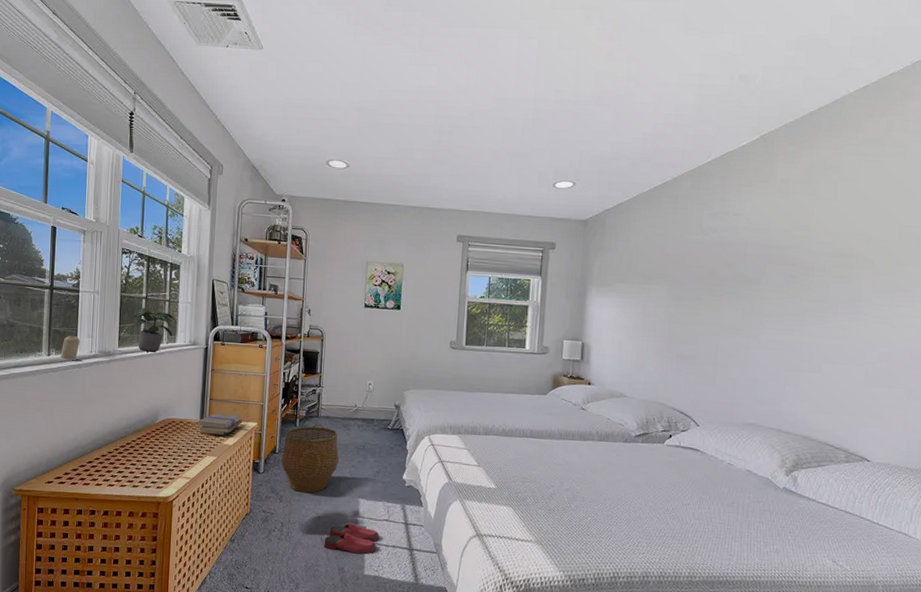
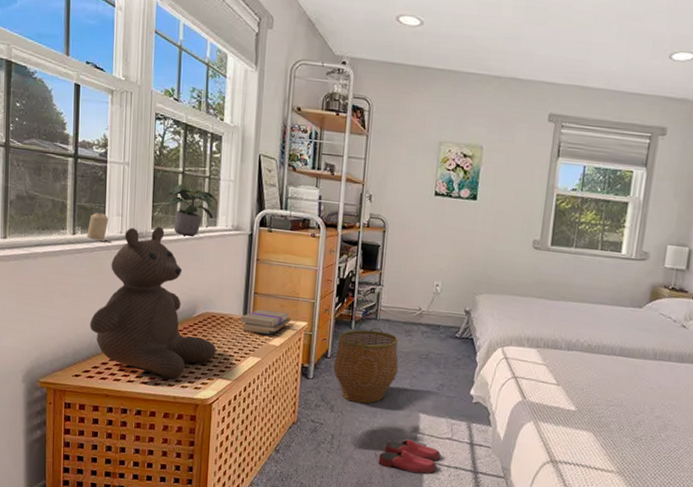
teddy bear: none [62,345,177,480] -> present [90,227,217,379]

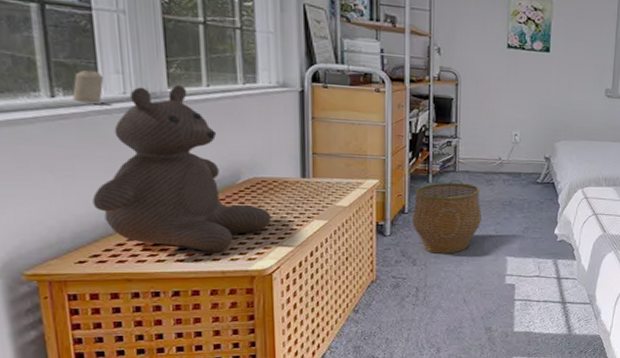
potted plant: present [166,184,218,237] -> none [184,36,255,96]
books: present [241,309,292,335] -> none [299,170,360,196]
slippers: present [378,438,441,474] -> none [468,281,529,312]

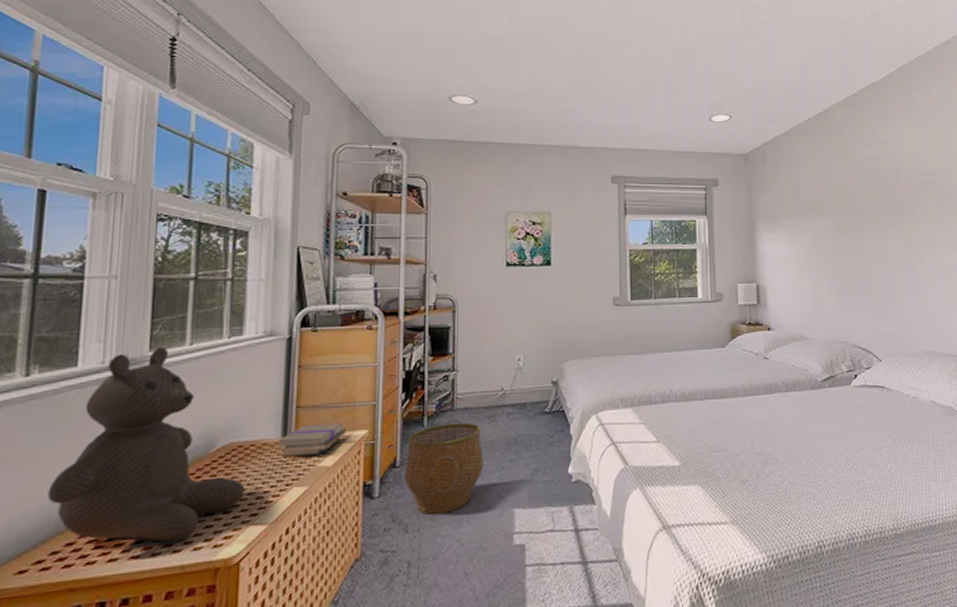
candle: present [72,69,104,104] -> none [48,341,84,379]
books: none [299,170,360,196] -> present [279,423,347,457]

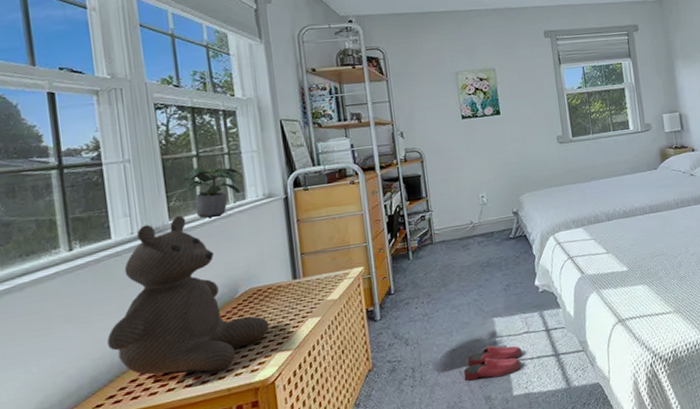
potted plant: none [172,292,244,354] -> present [181,167,243,219]
books: present [279,423,347,457] -> none [290,263,346,296]
basket: present [405,419,485,515] -> none [398,250,465,330]
slippers: none [469,542,543,586] -> present [463,345,522,381]

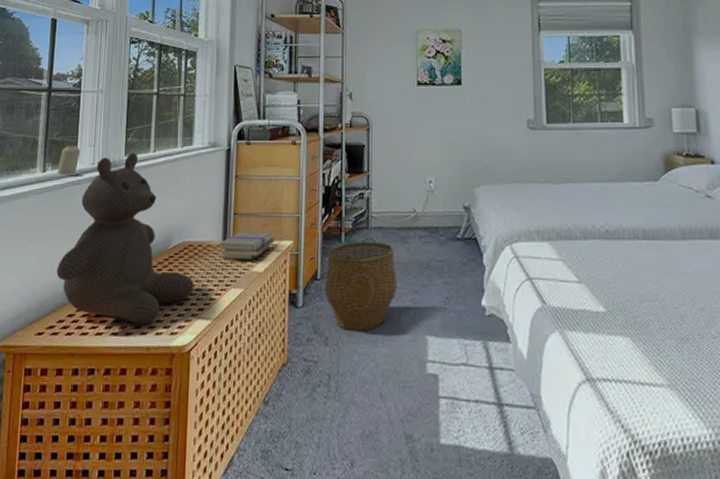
candle: none [87,219,114,251] -> present [57,145,81,175]
potted plant: present [181,167,243,219] -> none [140,106,193,160]
books: none [290,263,346,296] -> present [220,231,275,260]
basket: none [398,250,465,330] -> present [325,237,398,331]
slippers: present [463,345,522,381] -> none [384,369,456,414]

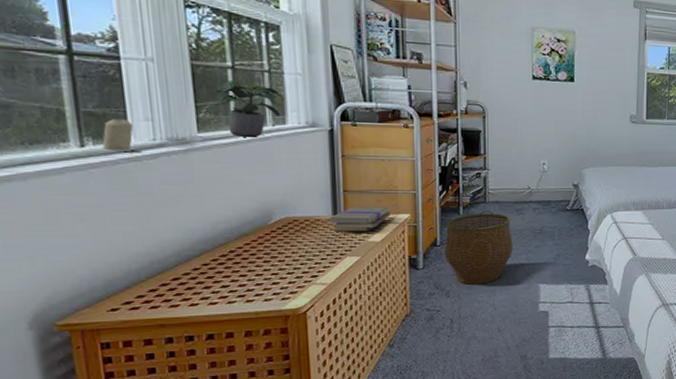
teddy bear: present [56,153,194,326] -> none [124,130,304,294]
potted plant: none [140,106,193,160] -> present [213,80,284,139]

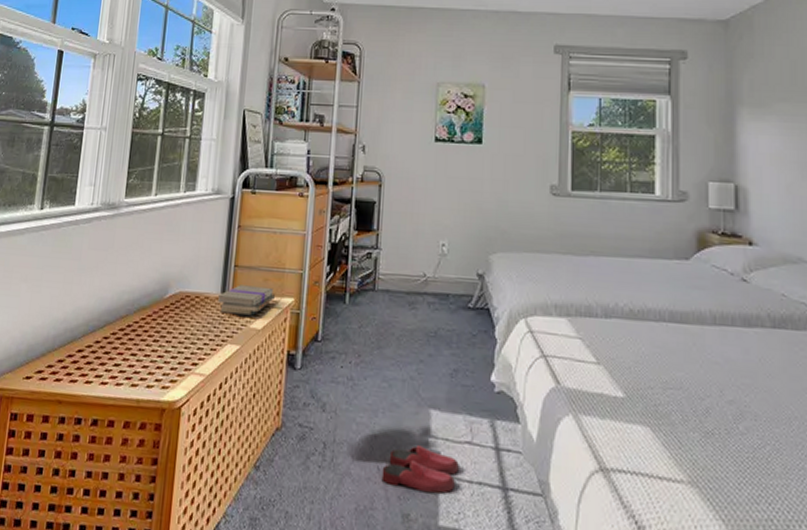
candle: present [102,118,134,151] -> none [55,183,81,215]
potted plant: present [213,80,284,139] -> none [143,147,198,205]
basket: present [445,210,514,284] -> none [325,300,403,400]
slippers: none [502,309,563,340] -> present [381,444,459,494]

